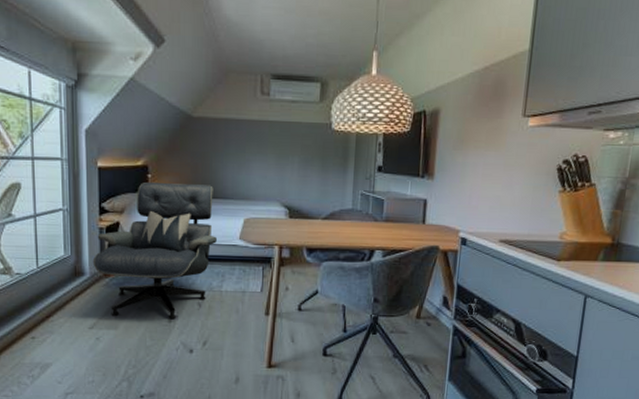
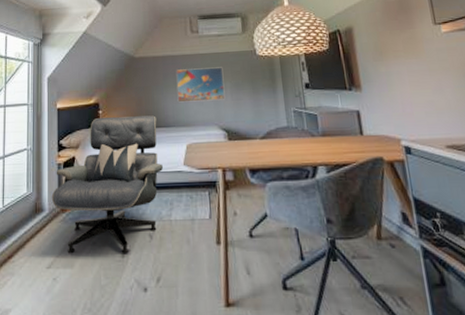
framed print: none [238,136,293,176] -> present [176,67,225,103]

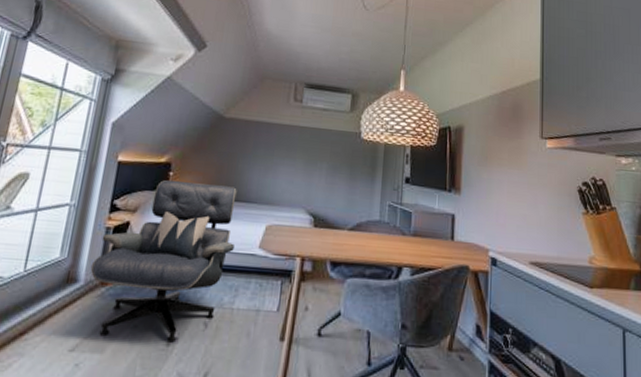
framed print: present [176,67,225,103] -> none [265,139,322,182]

